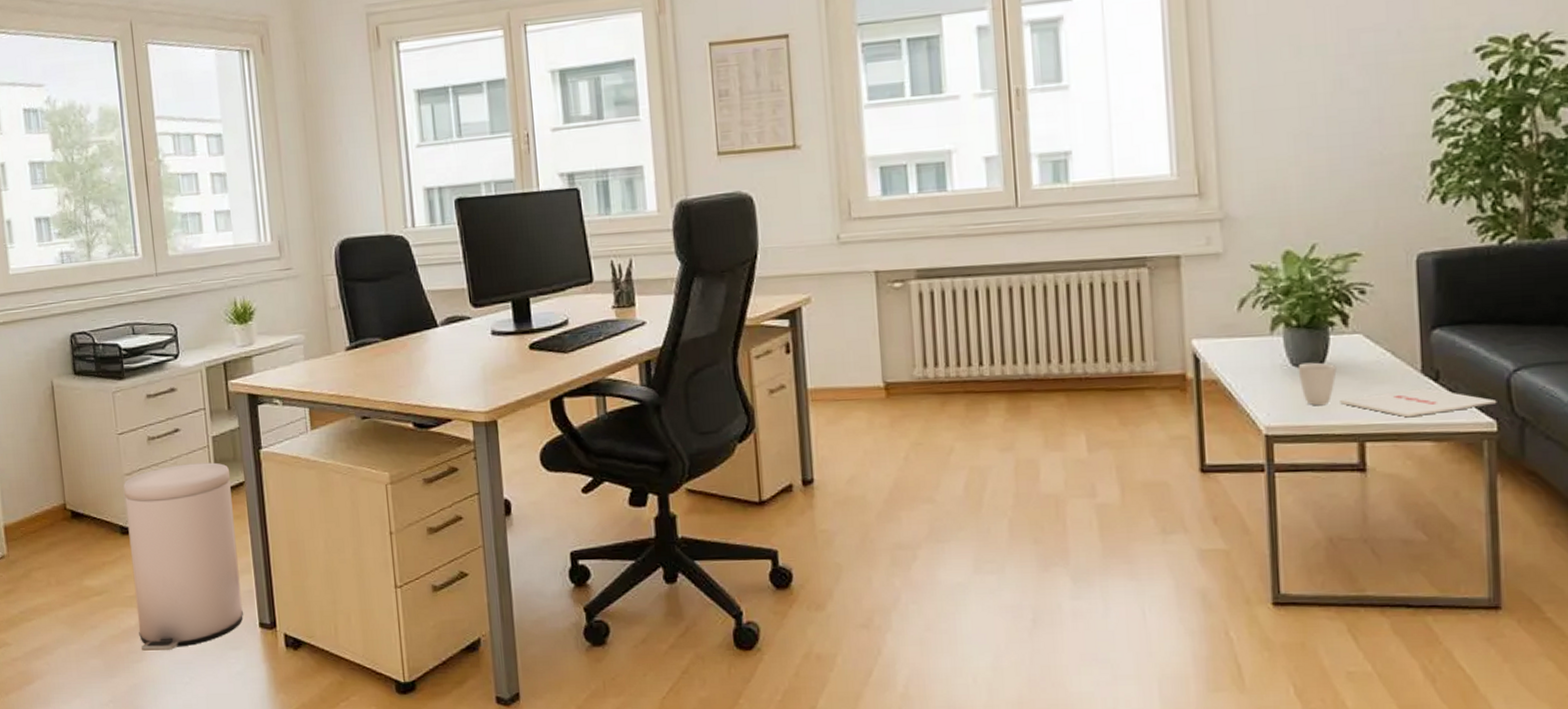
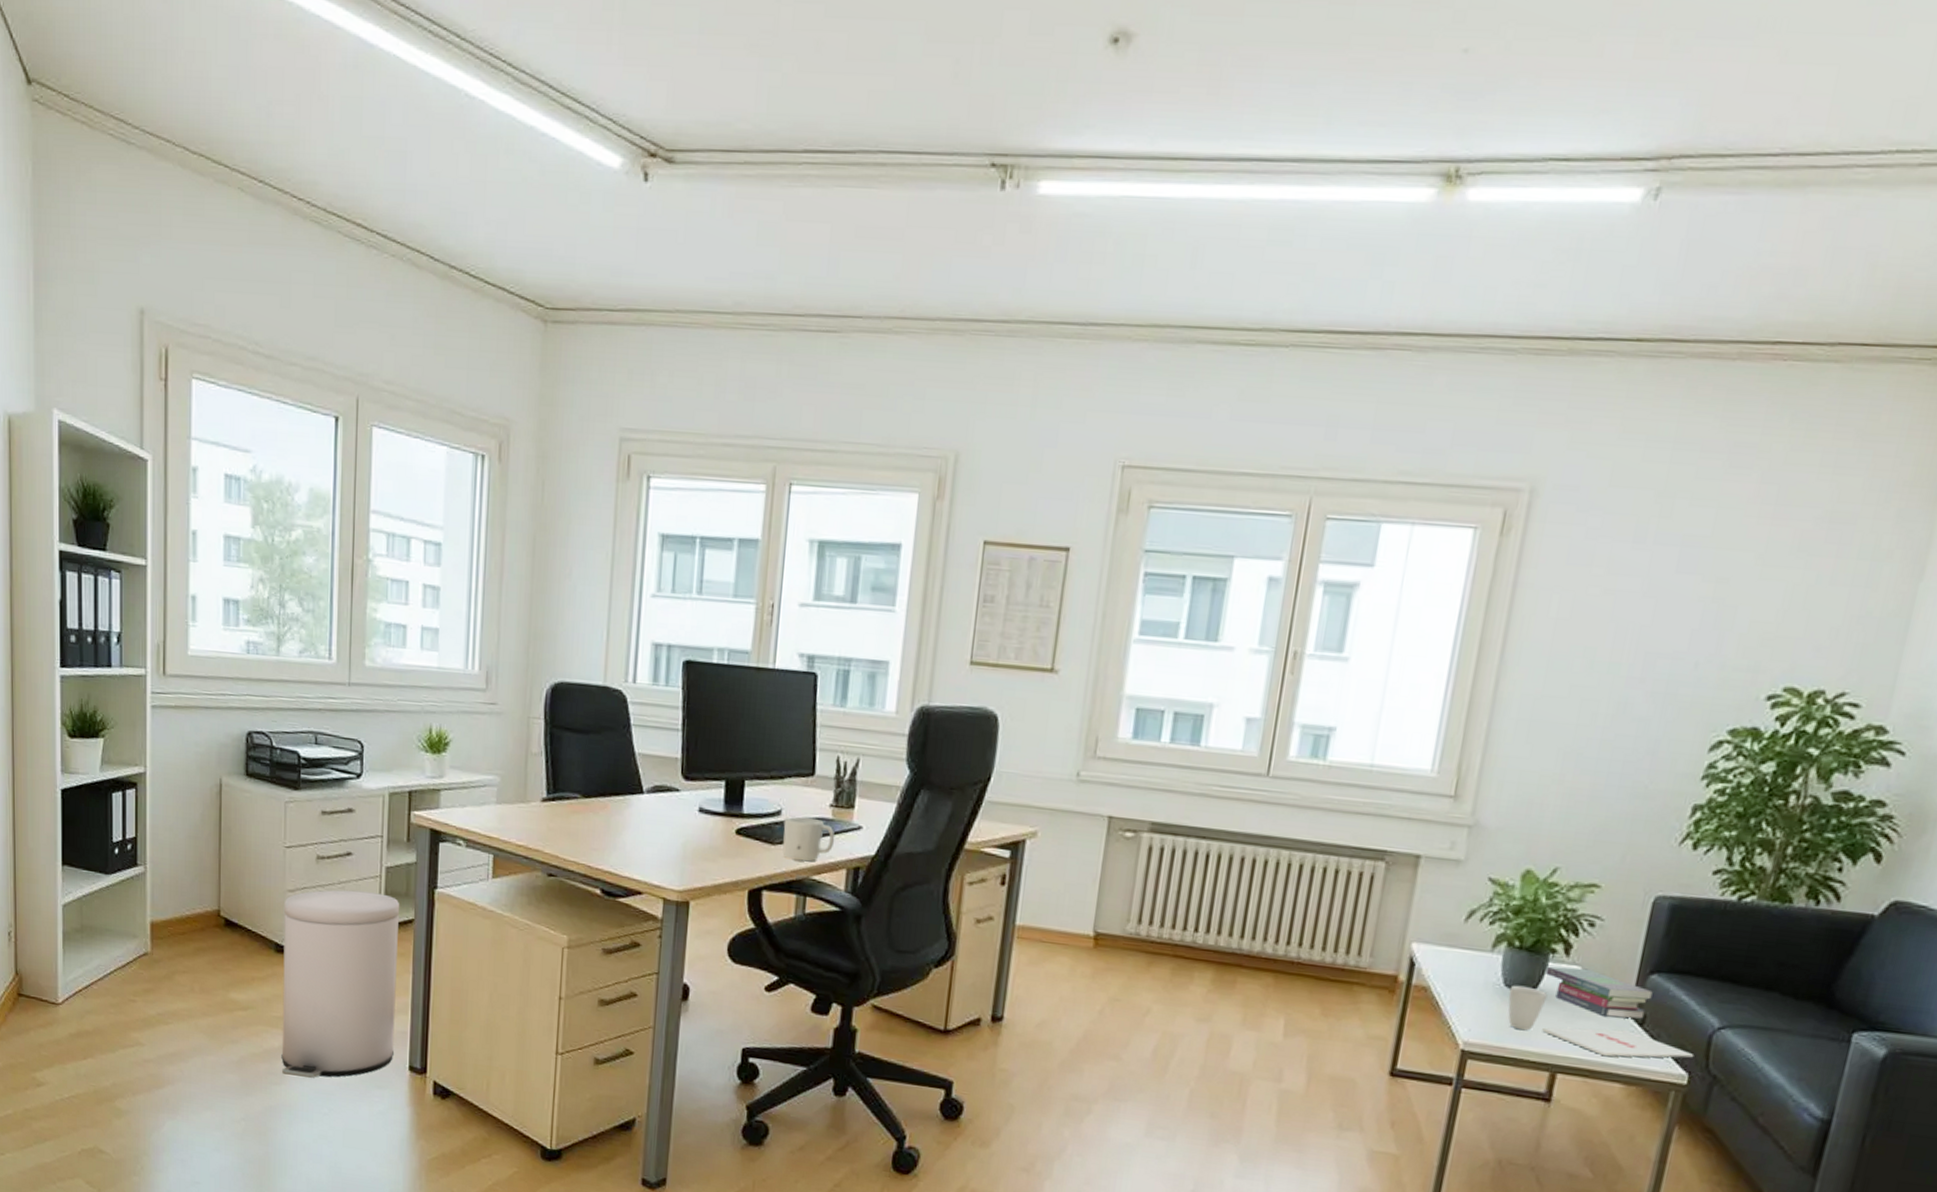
mug: none [572,321,623,365] -> present [782,817,835,862]
books: none [1329,335,1440,380] -> present [1545,966,1653,1020]

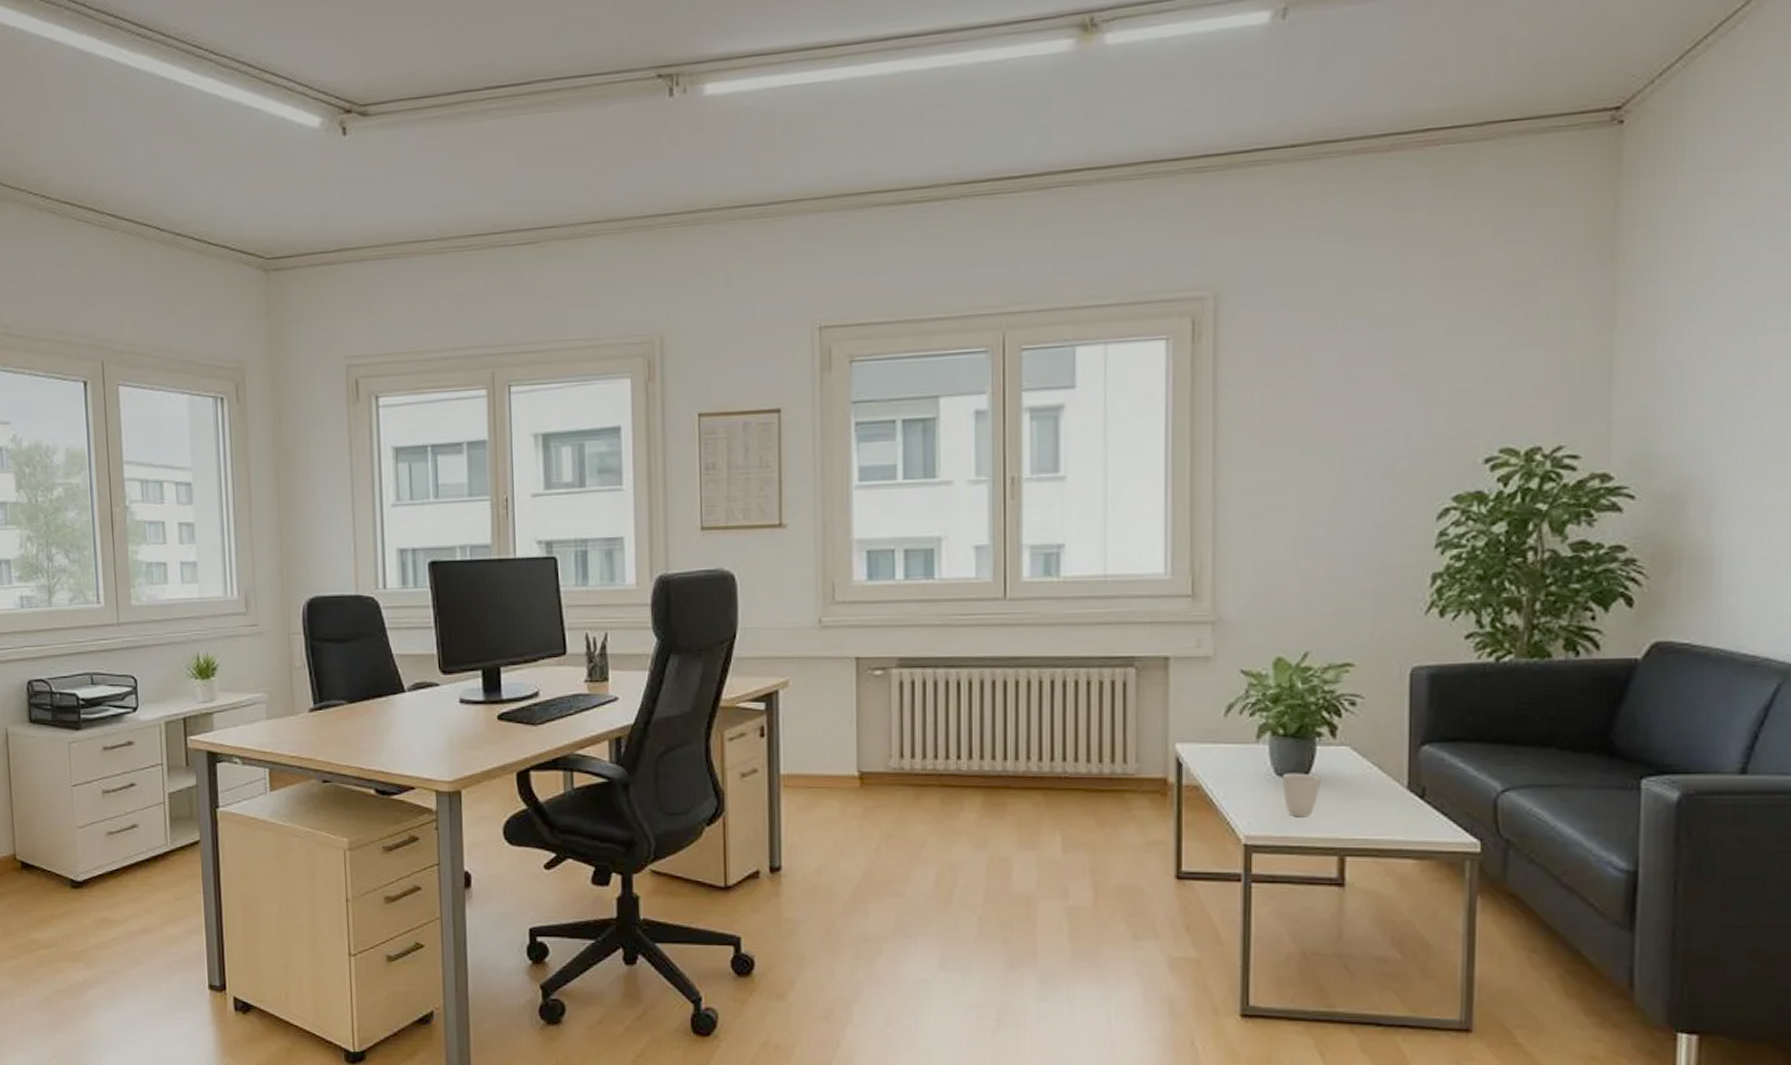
pedal bin: present [281,889,400,1078] -> none [76,819,193,1008]
mug: present [782,817,835,862] -> none [542,695,594,738]
magazine: present [1542,1027,1694,1059] -> none [1322,803,1483,834]
books: present [1545,966,1653,1020] -> none [1315,748,1427,795]

